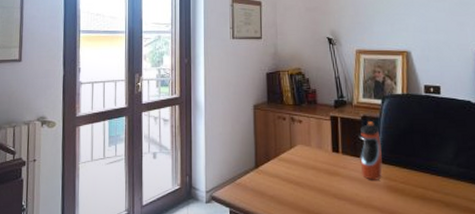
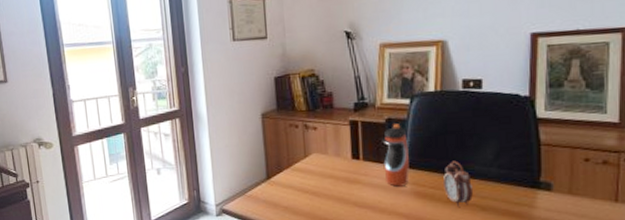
alarm clock: none [412,158,438,202] -> present [443,160,473,207]

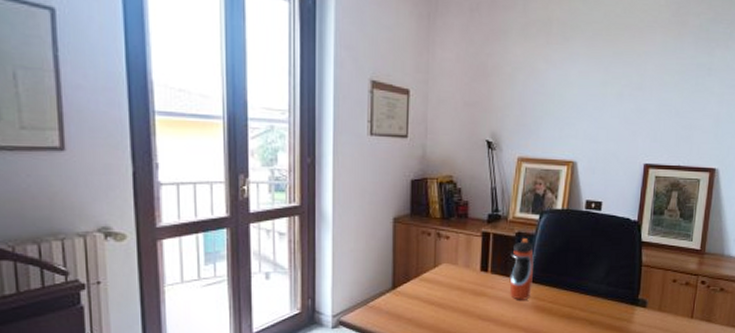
alarm clock: present [443,160,473,207] -> none [561,277,585,321]

